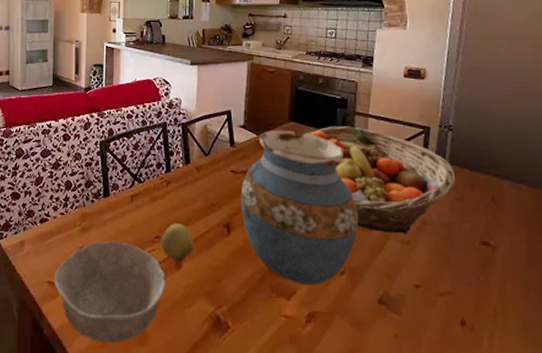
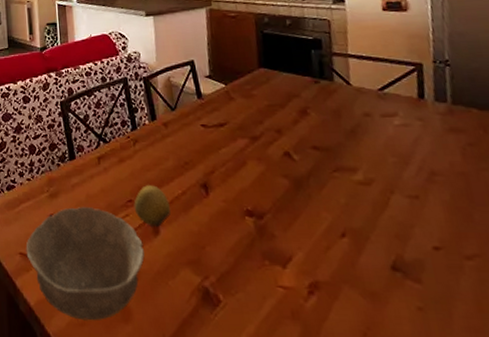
vase: present [240,130,359,286] -> none [214,77,355,251]
fruit basket: present [306,126,456,234] -> none [280,68,464,187]

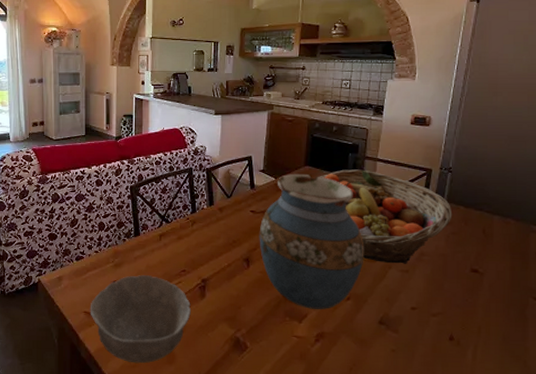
fruit: present [134,185,171,227] -> none [186,258,217,291]
vase: none [214,77,355,251] -> present [259,173,364,310]
fruit basket: none [280,68,464,187] -> present [320,169,453,264]

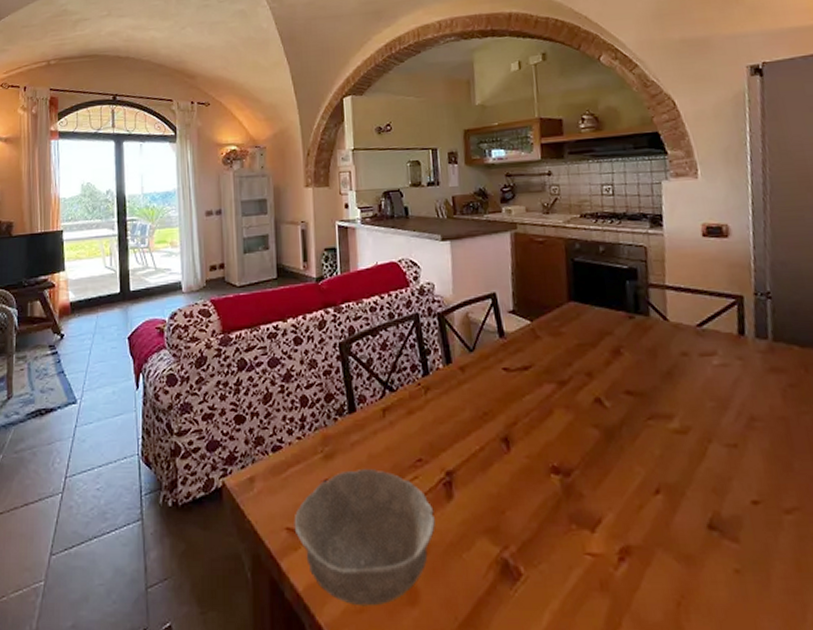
vase: present [259,173,364,310] -> none [517,312,671,511]
fruit basket: present [320,169,453,264] -> none [591,302,785,435]

